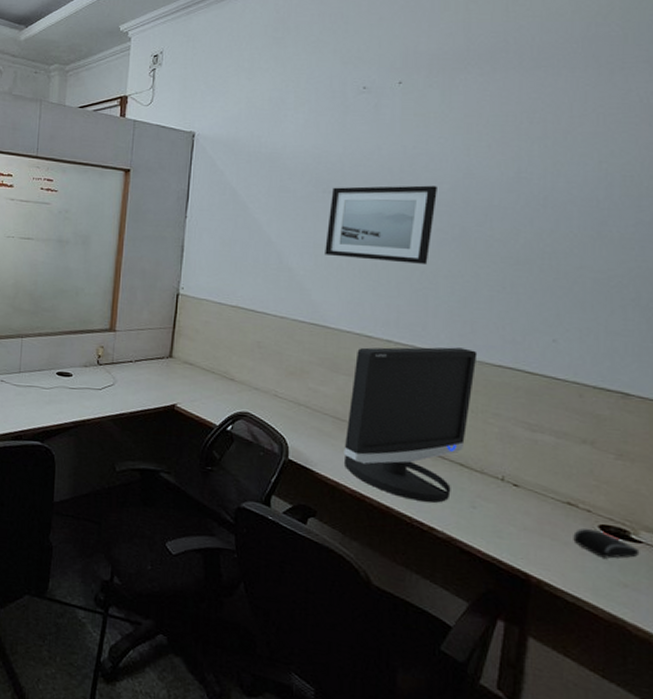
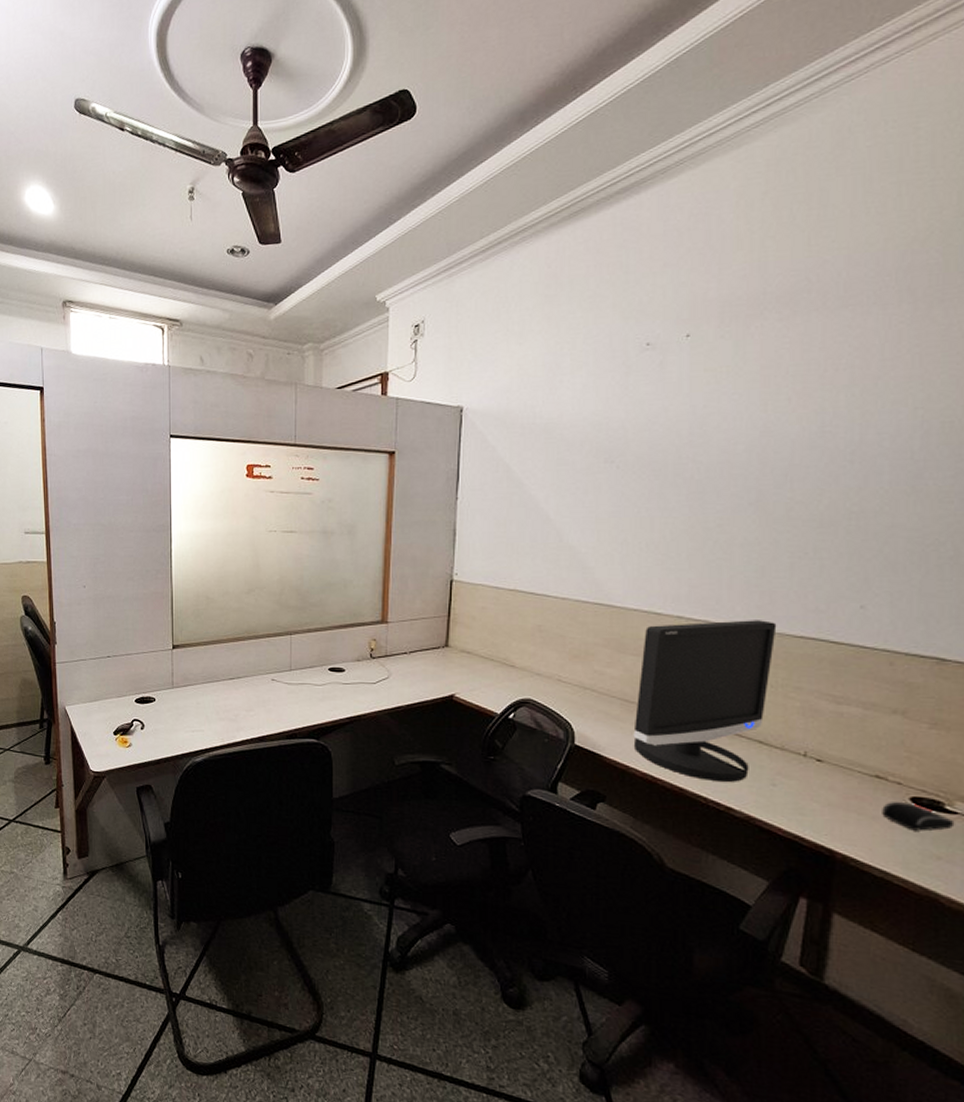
wall art: present [325,185,437,264] -> none [608,447,731,533]

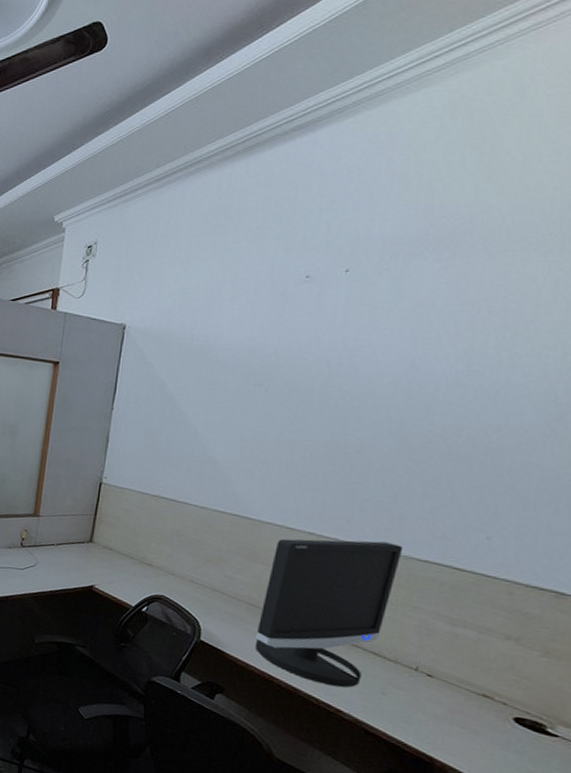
computer mouse: present [882,802,955,831] -> none [484,720,555,750]

